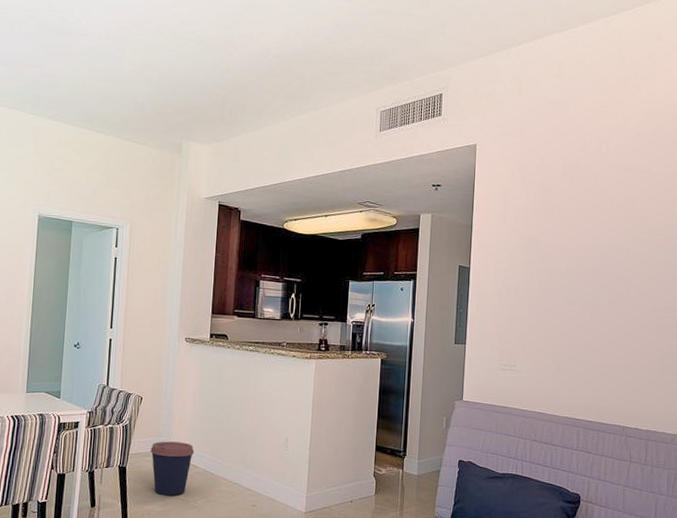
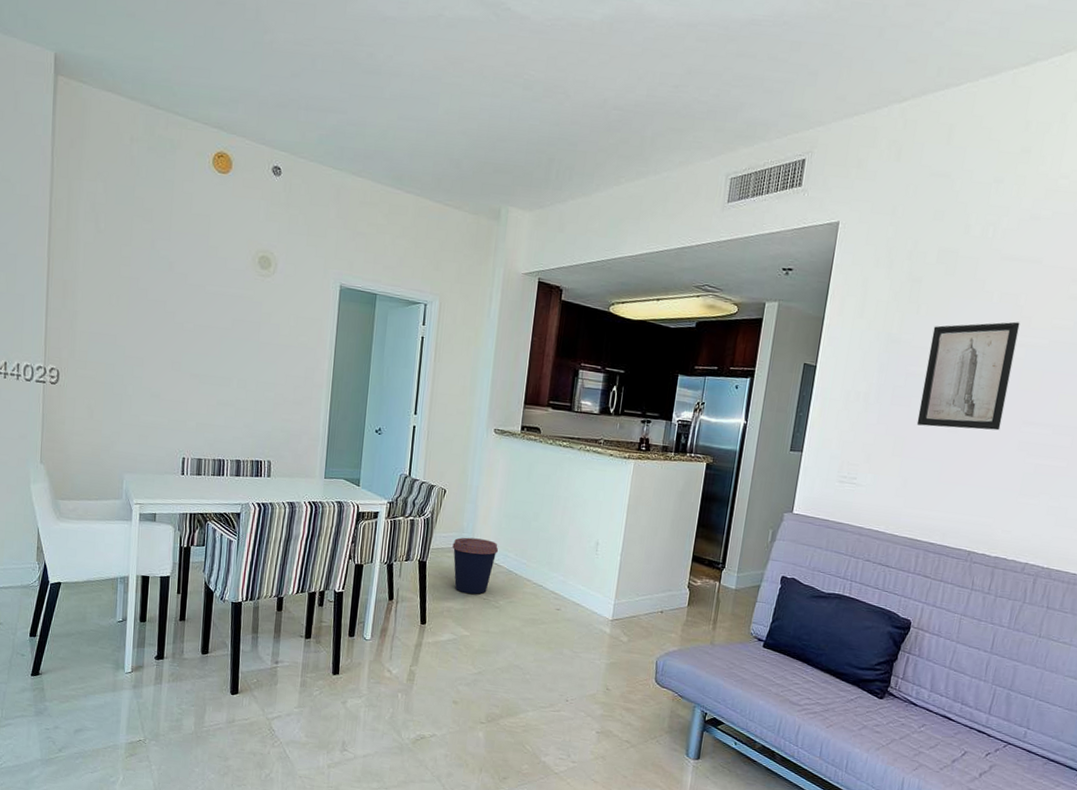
wall art: none [563,222,639,317] -> present [916,321,1020,431]

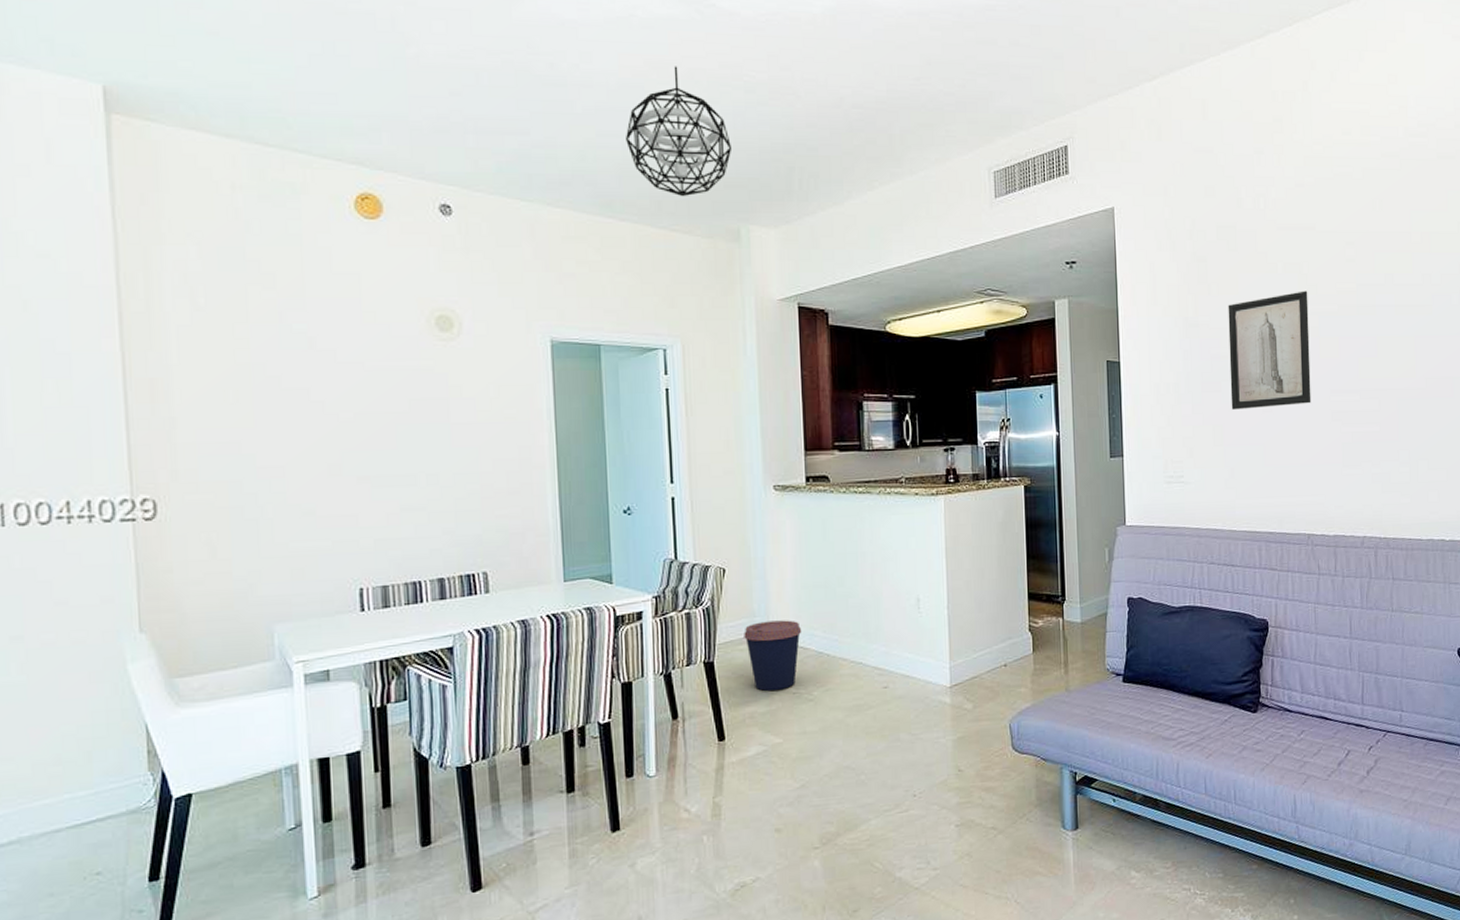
pendant light: none [420,62,506,177] -> present [626,66,733,197]

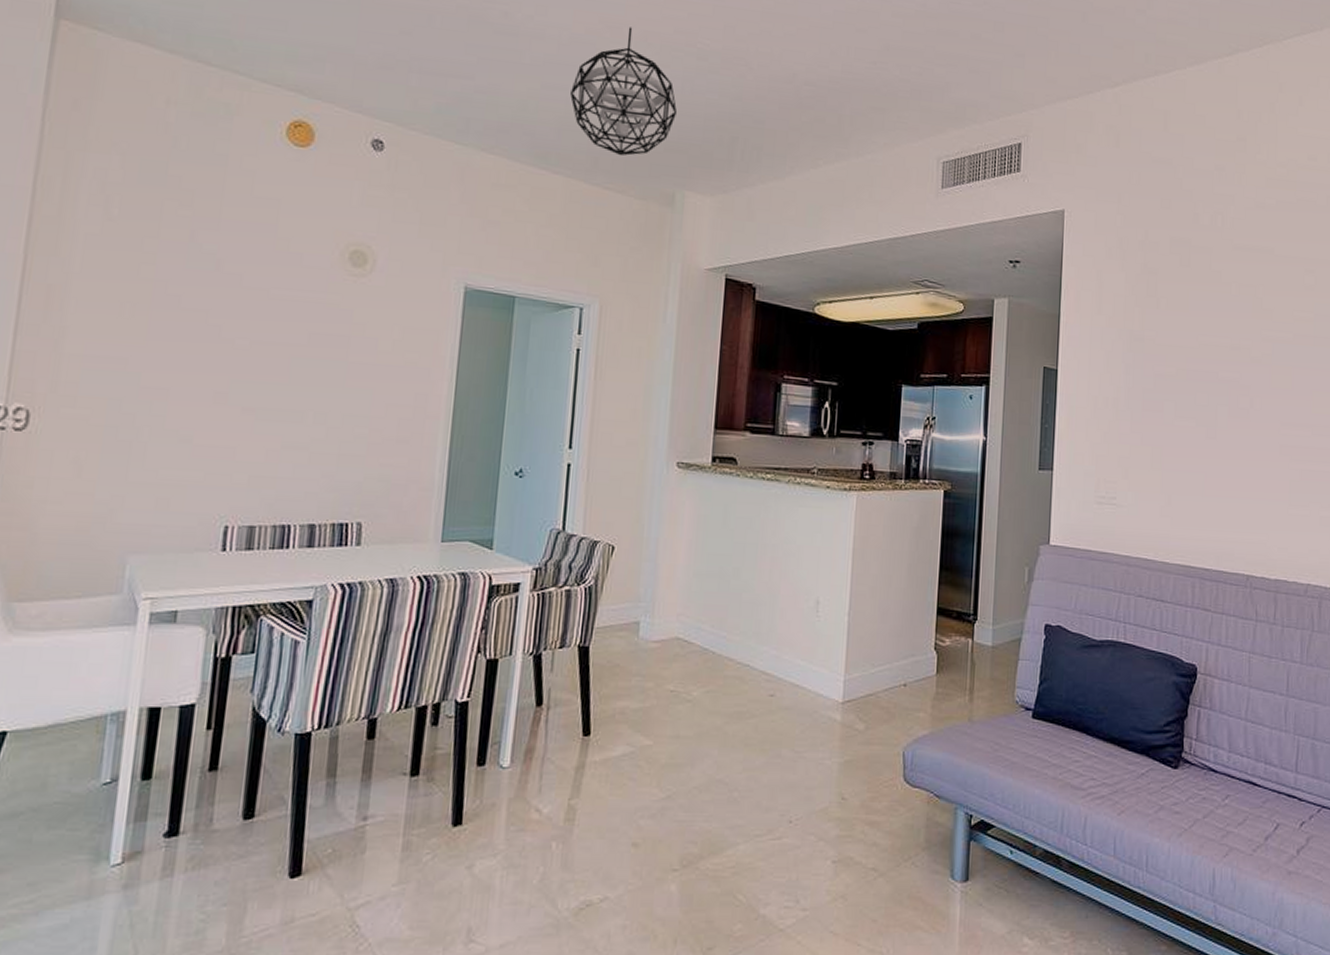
coffee cup: present [744,620,802,692] -> none [625,608,689,687]
wall art: present [1228,291,1311,410] -> none [1172,315,1262,434]

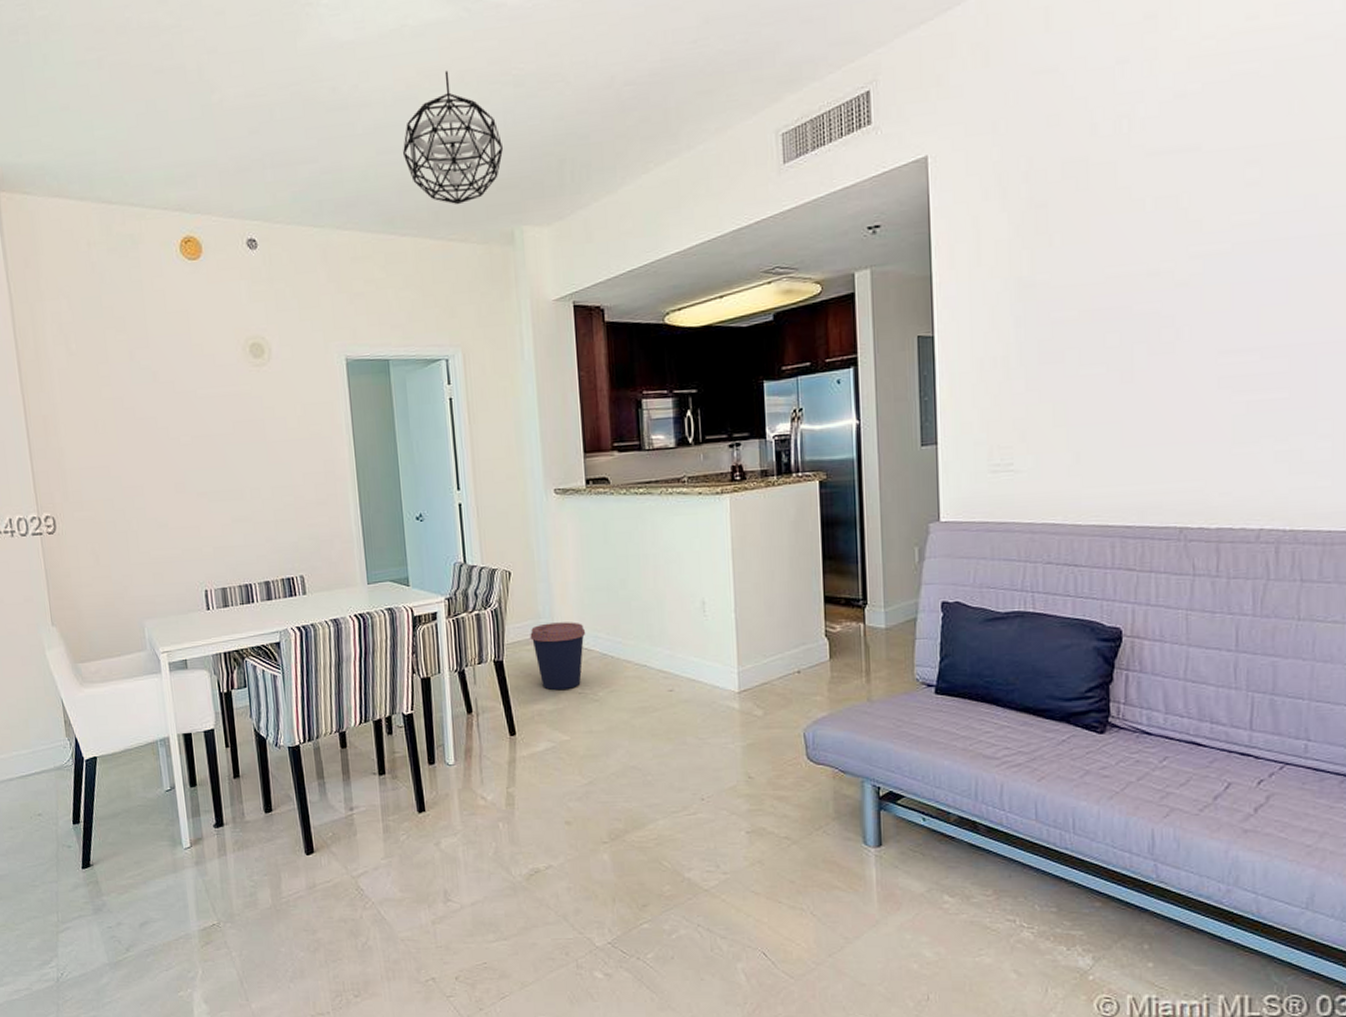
coffee cup: none [625,608,689,687] -> present [530,622,586,691]

